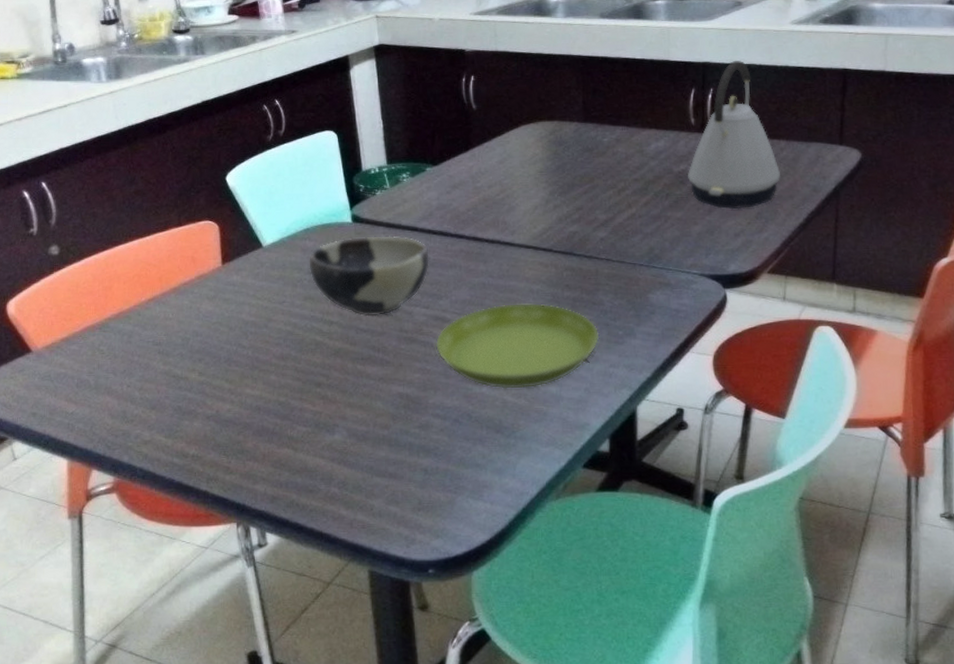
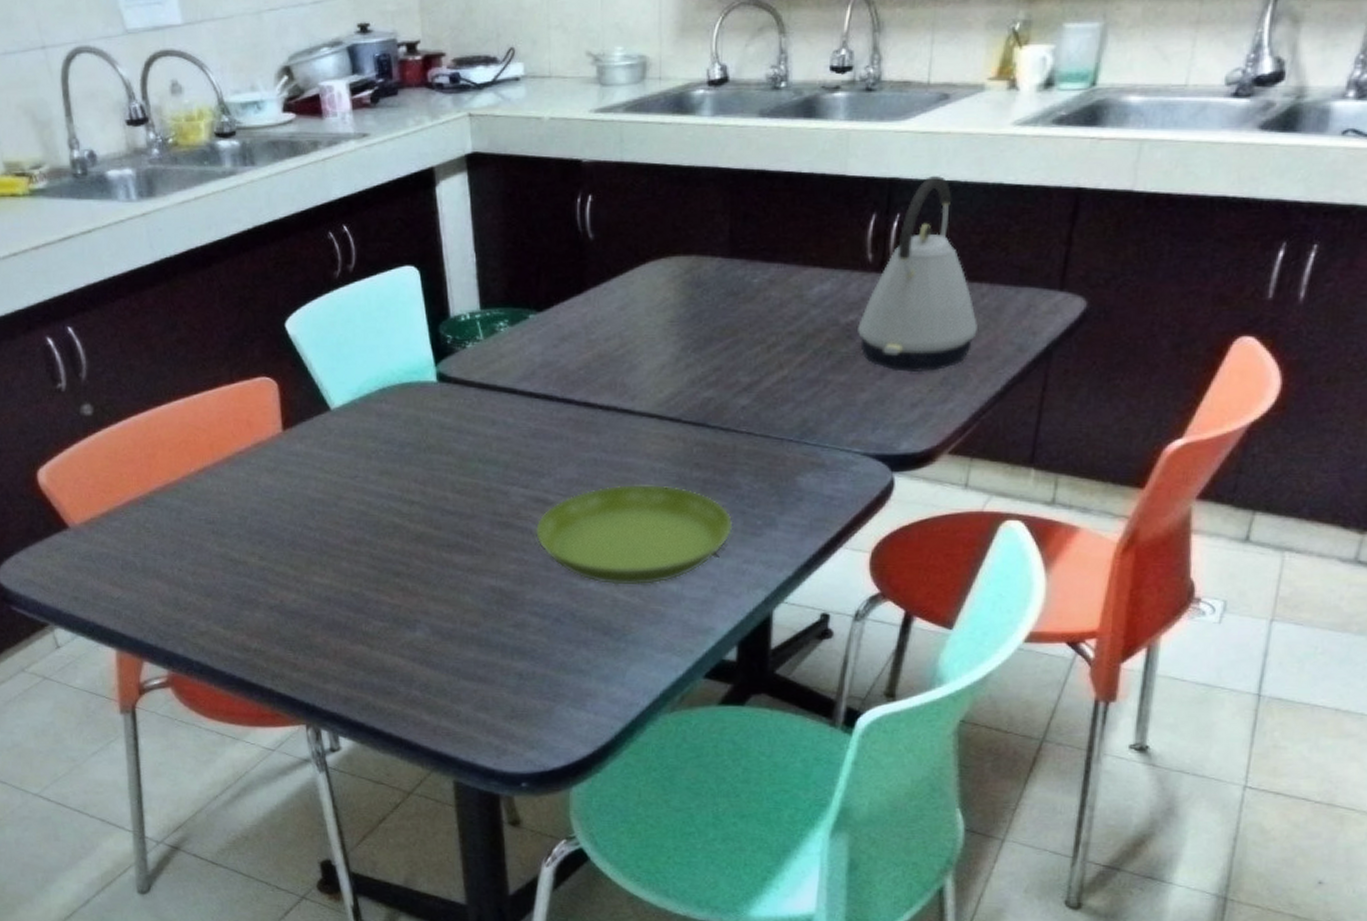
bowl: present [308,235,430,317] -> none [384,399,531,496]

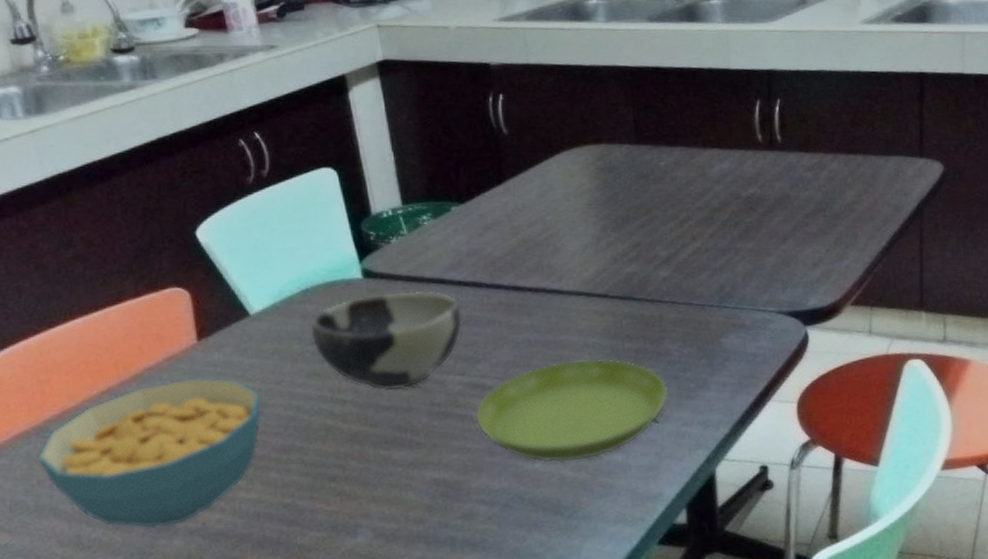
cereal bowl: none [144,465,337,600] -> present [37,377,262,529]
bowl: none [384,399,531,496] -> present [309,290,463,391]
kettle: present [858,176,978,373] -> none [757,67,859,236]

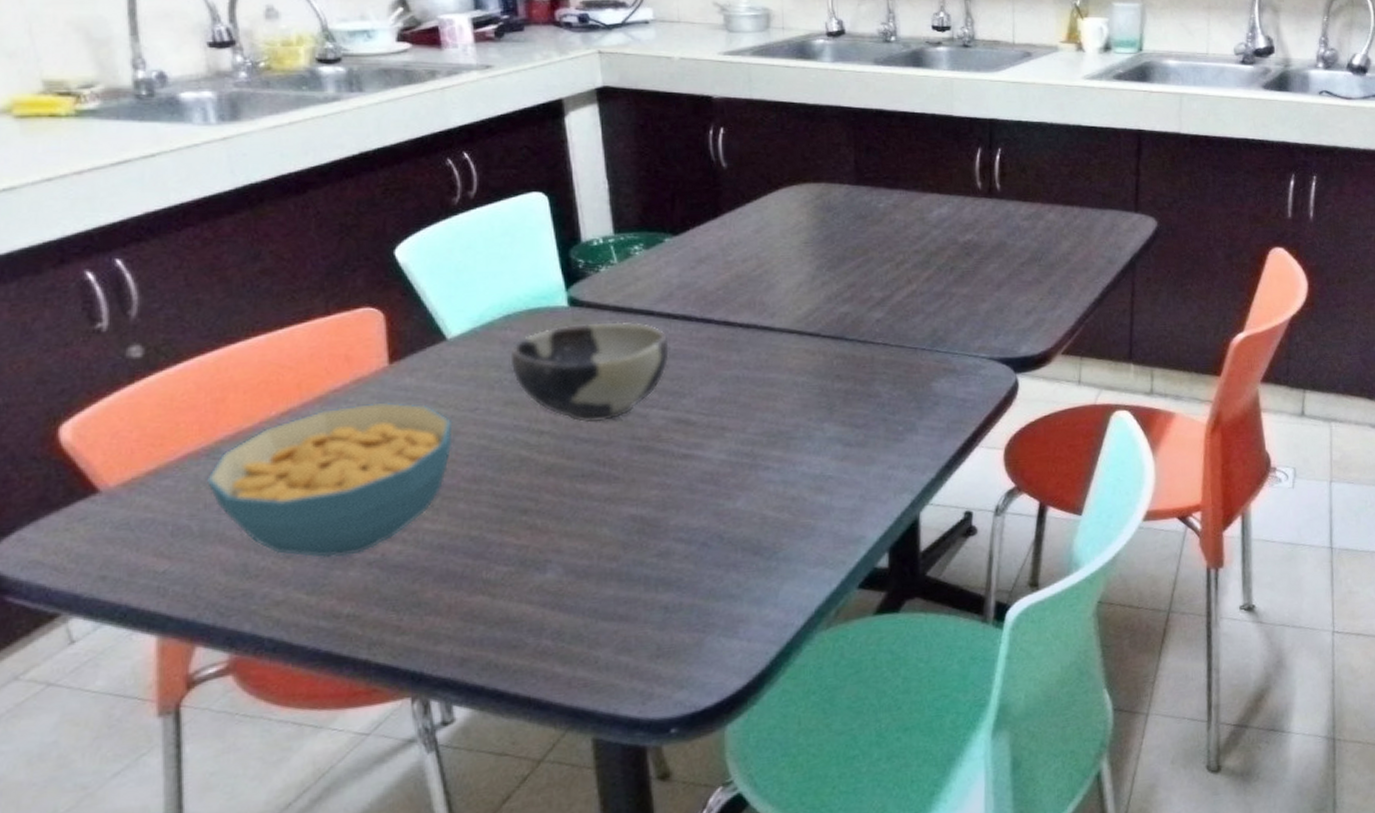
saucer: present [474,358,669,464] -> none [677,397,877,503]

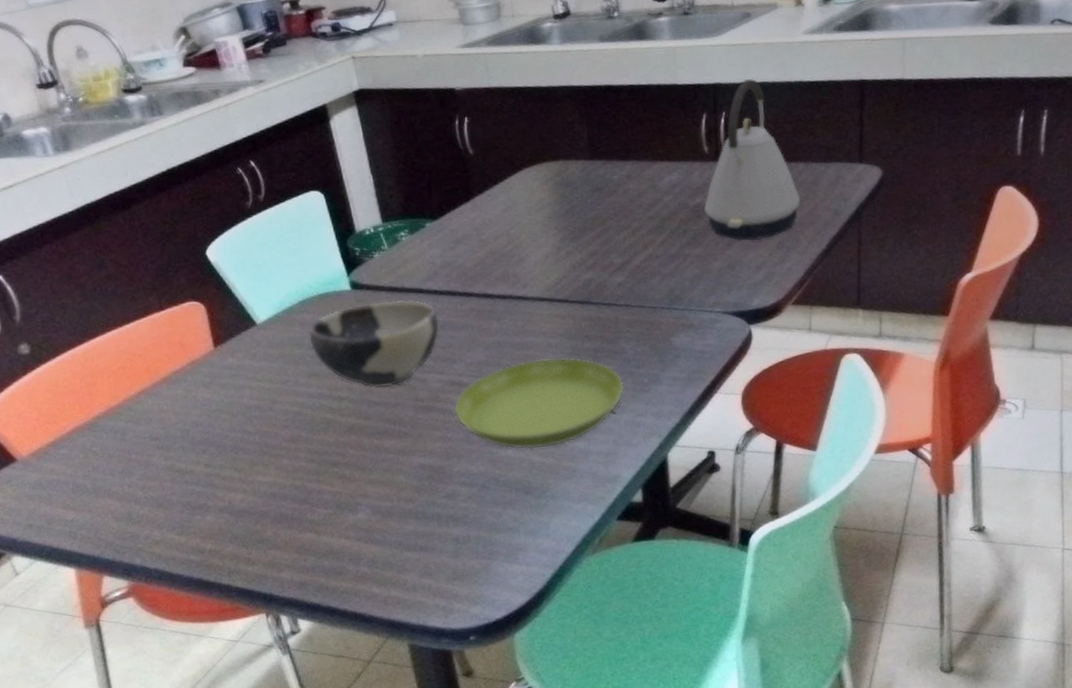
cereal bowl: present [205,402,453,559] -> none [90,379,273,507]
saucer: none [677,397,877,503] -> present [453,357,625,450]
kettle: none [974,118,1074,284] -> present [704,79,800,241]

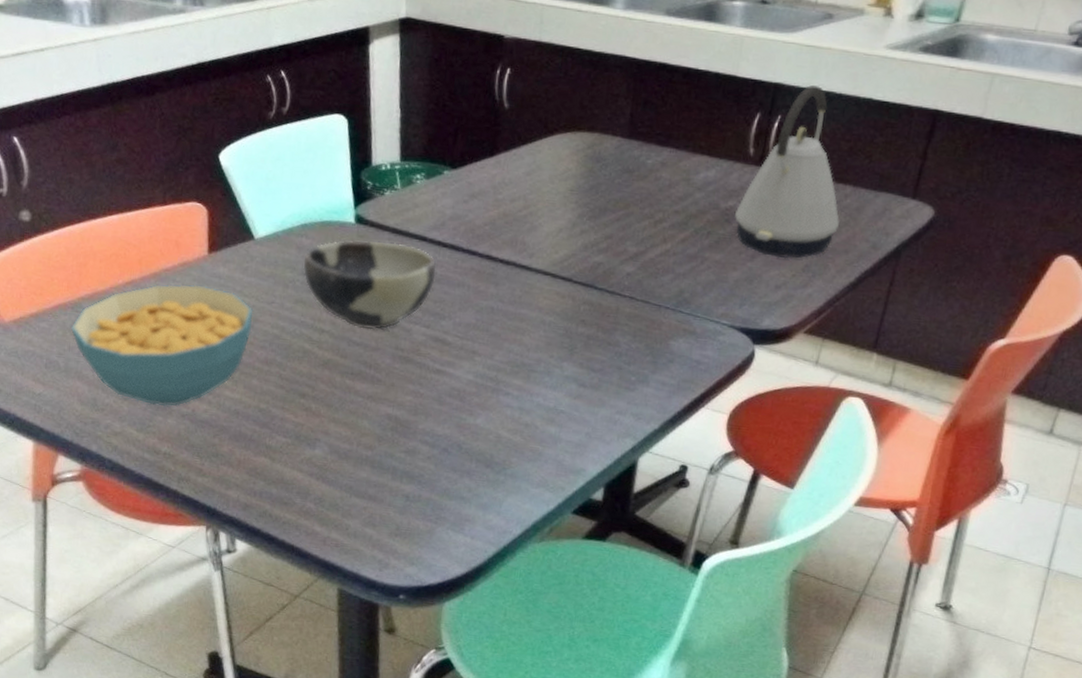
cereal bowl: none [90,379,273,507] -> present [70,284,254,407]
saucer: present [453,357,625,450] -> none [431,332,611,426]

